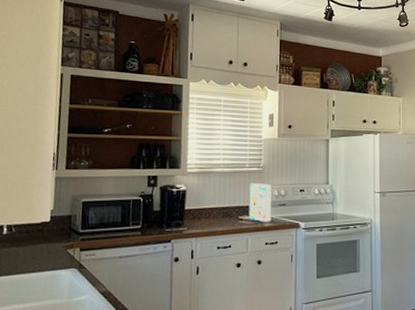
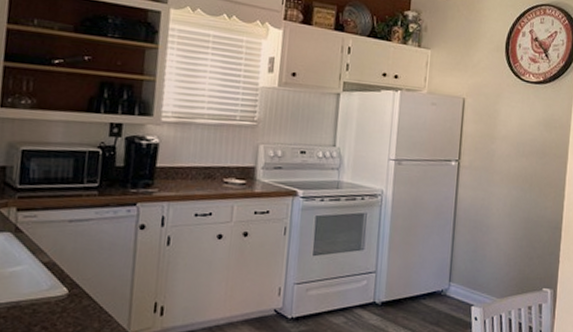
cereal box: present [248,183,272,222] -> none [235,139,267,188]

